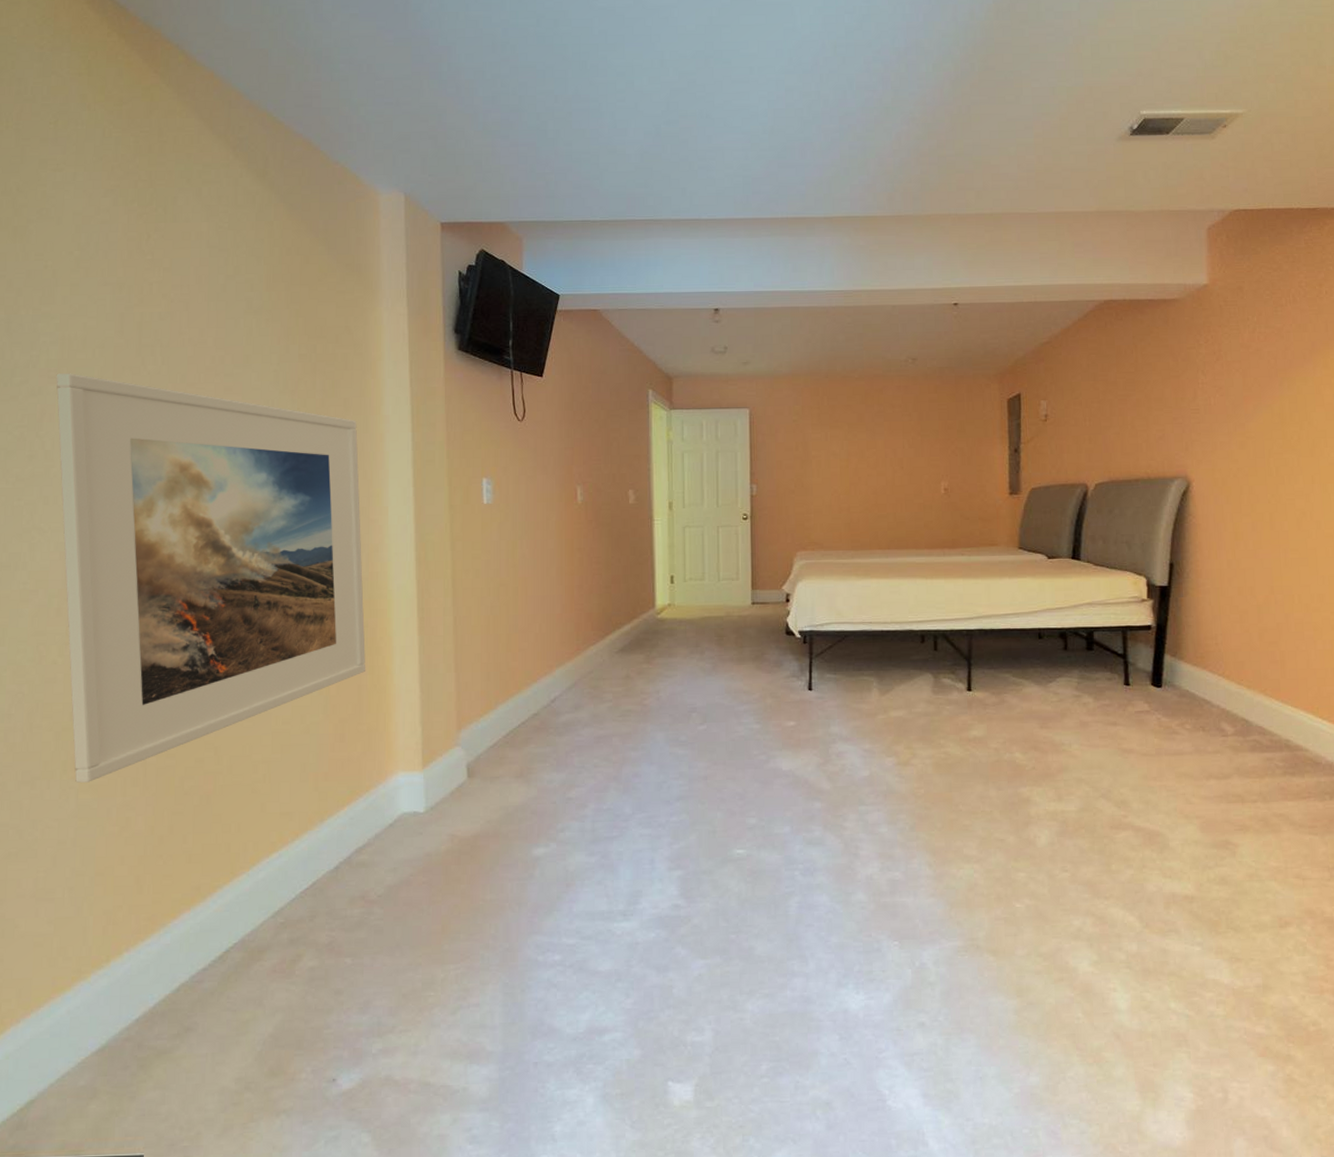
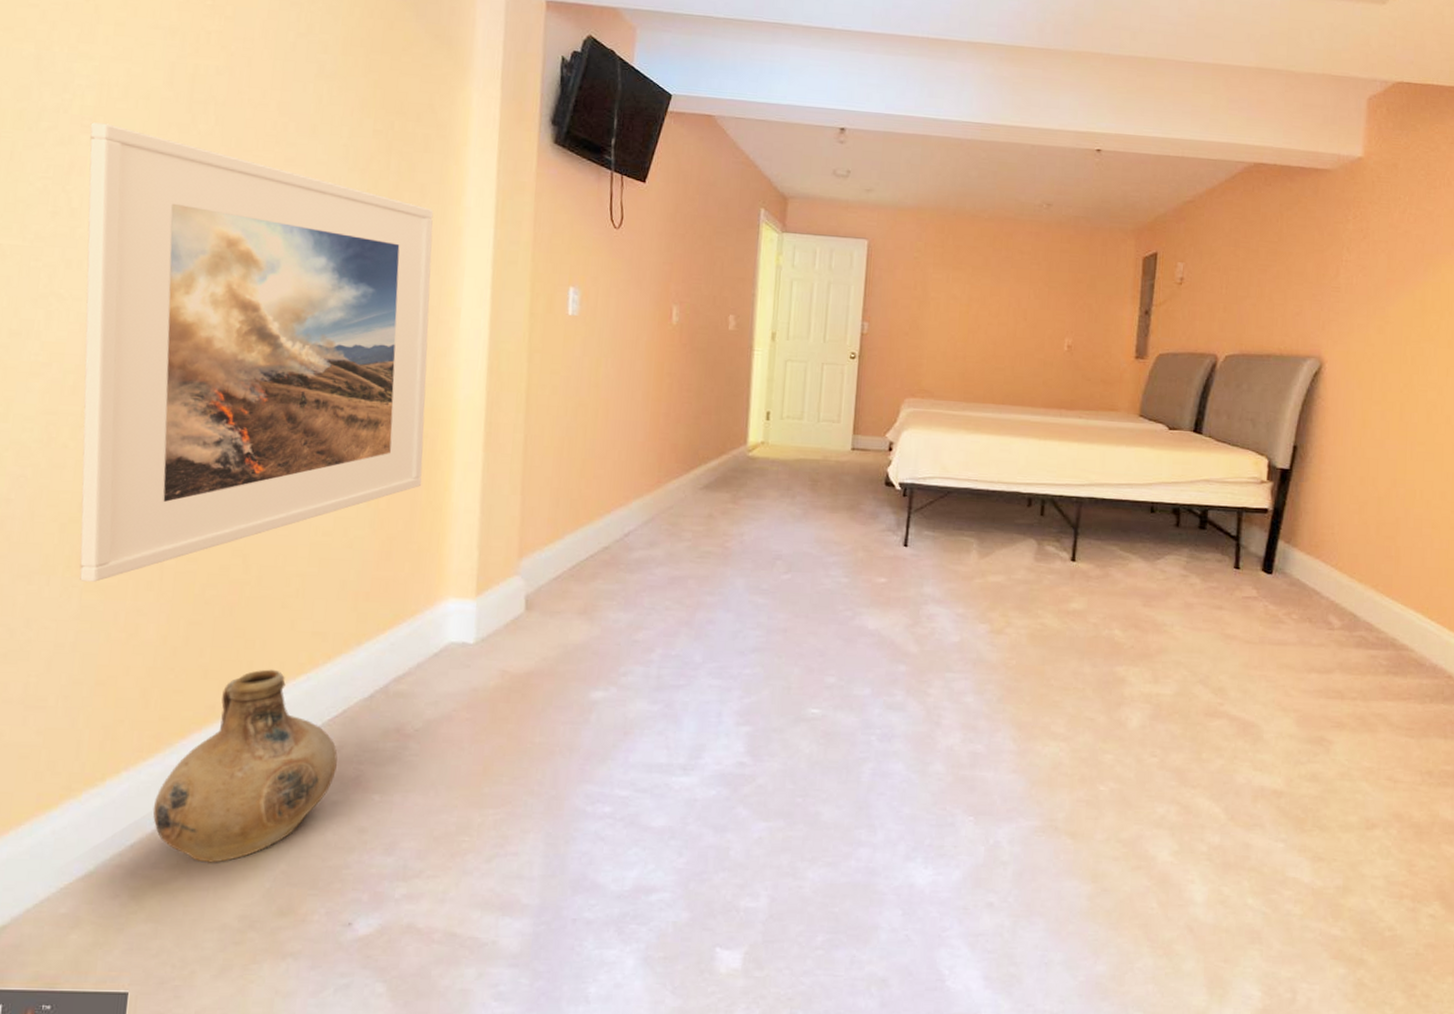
ceramic jug: none [153,850,311,1031] -> present [152,669,338,863]

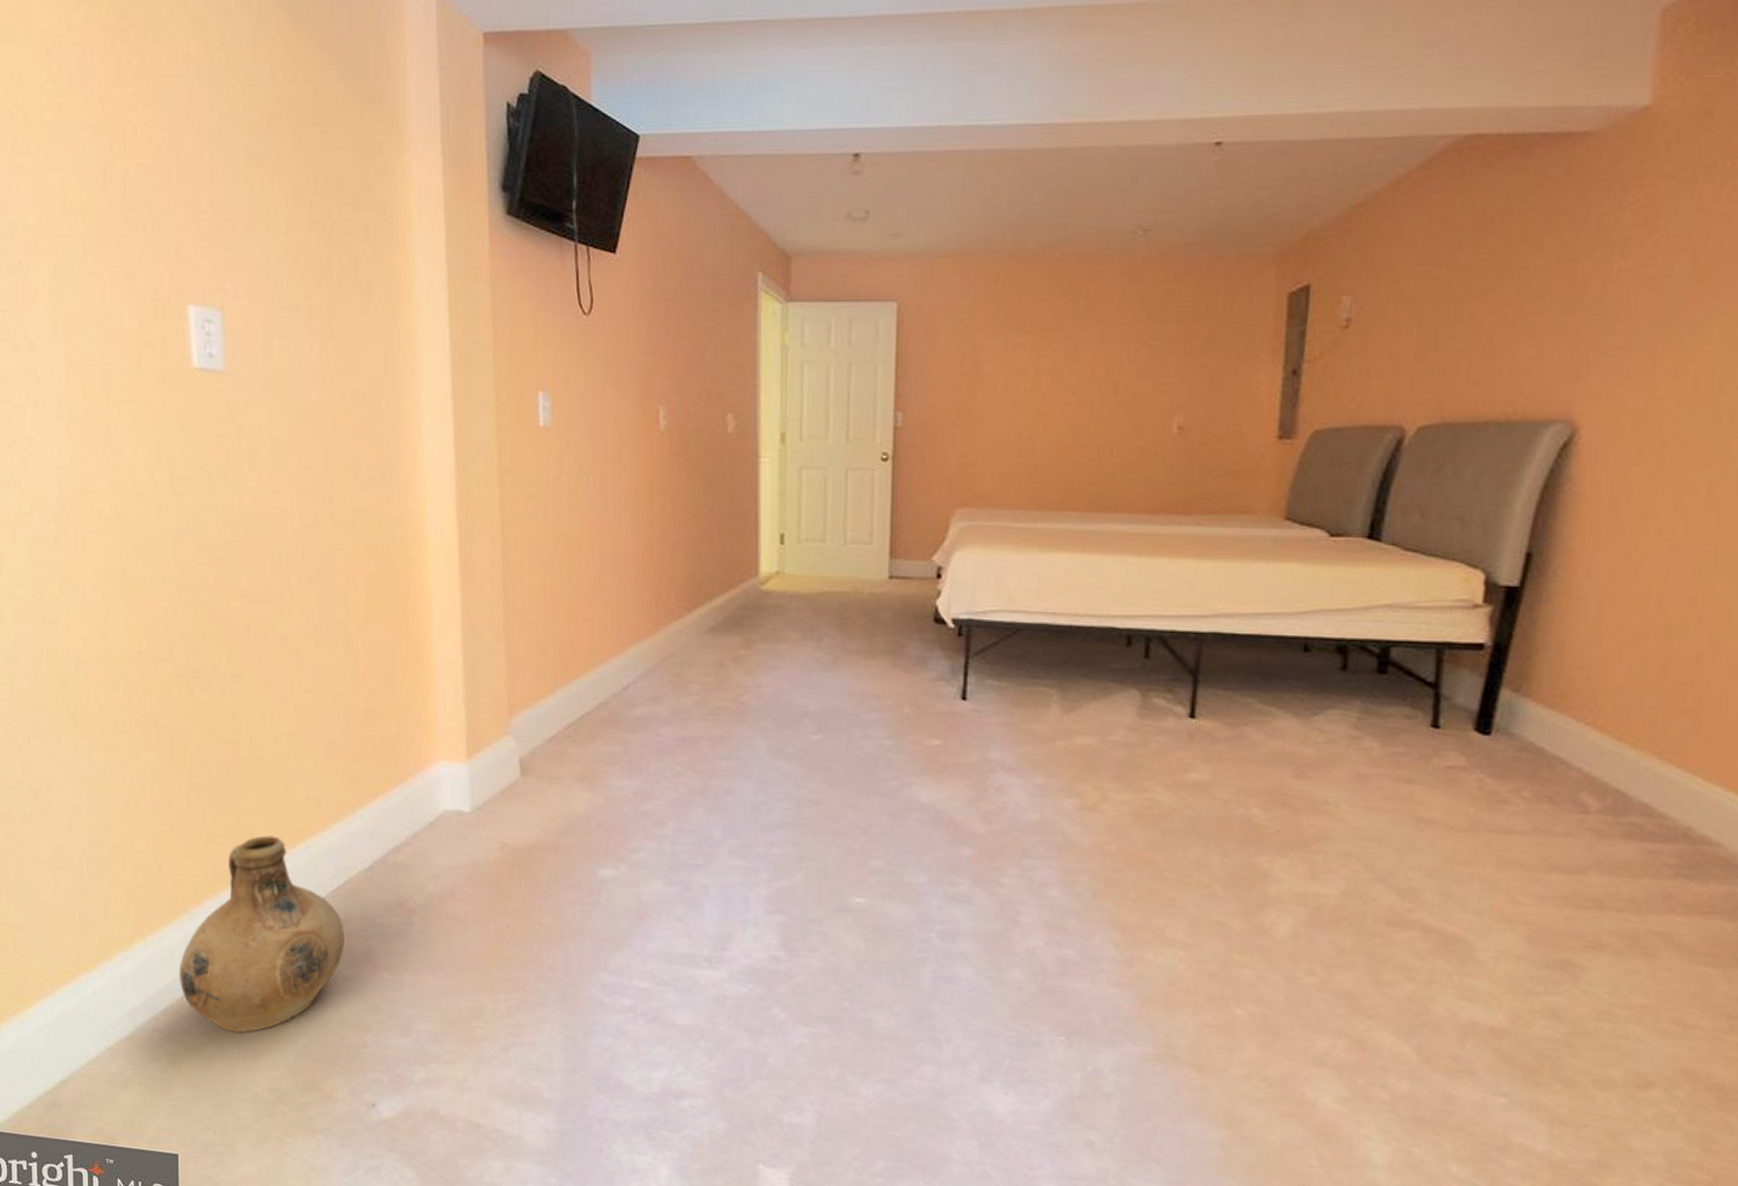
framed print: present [79,122,434,582] -> none [36,244,400,742]

